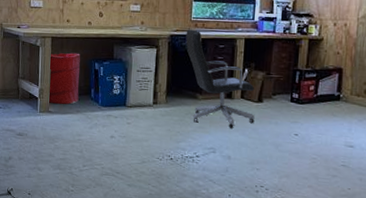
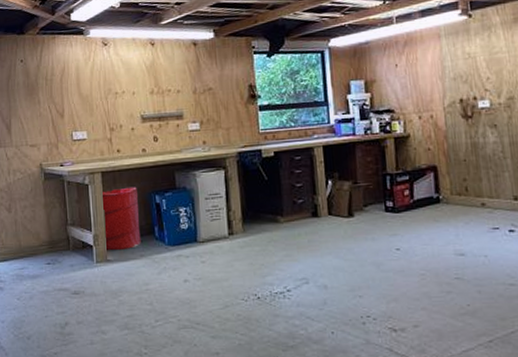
office chair: present [185,29,255,128] -> none [255,143,348,252]

